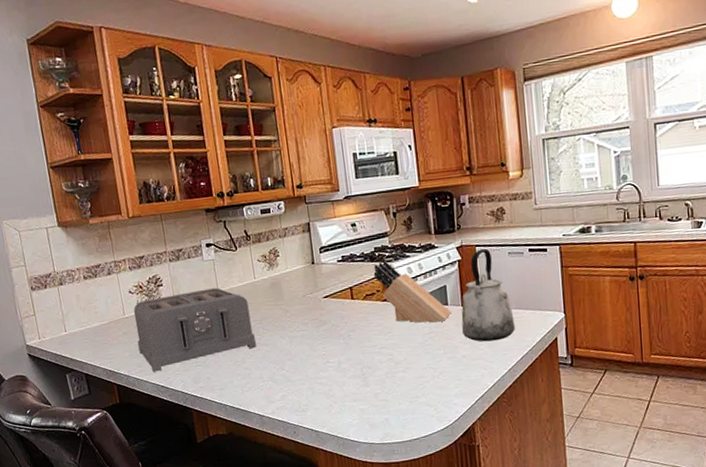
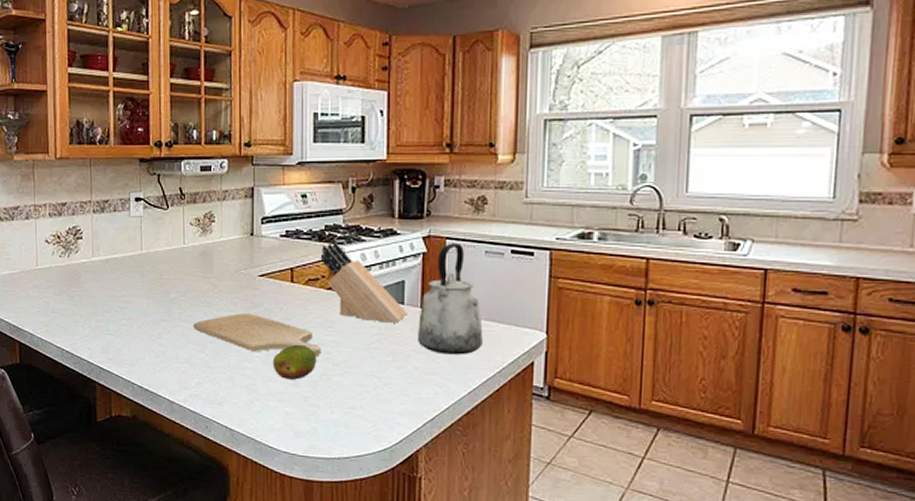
toaster: present [133,287,256,372] -> none [47,248,176,335]
chopping board: none [272,330,385,362] -> present [193,313,322,358]
fruit: none [344,350,382,382] -> present [272,344,317,380]

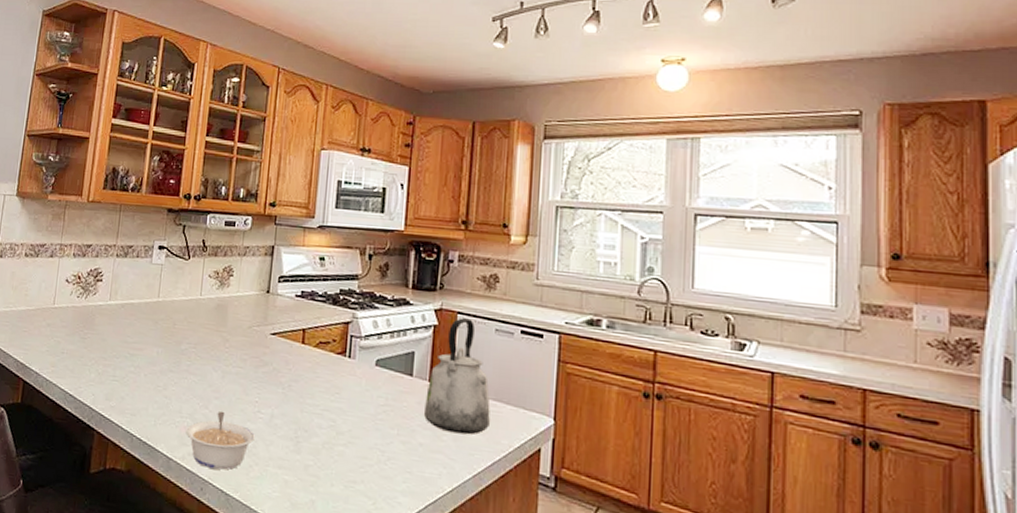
legume: none [185,353,253,408] -> present [186,411,255,470]
chopping board: present [193,313,322,358] -> none [200,371,327,424]
fruit: present [272,344,317,380] -> none [276,408,322,446]
knife block: present [320,241,408,323] -> none [332,306,416,395]

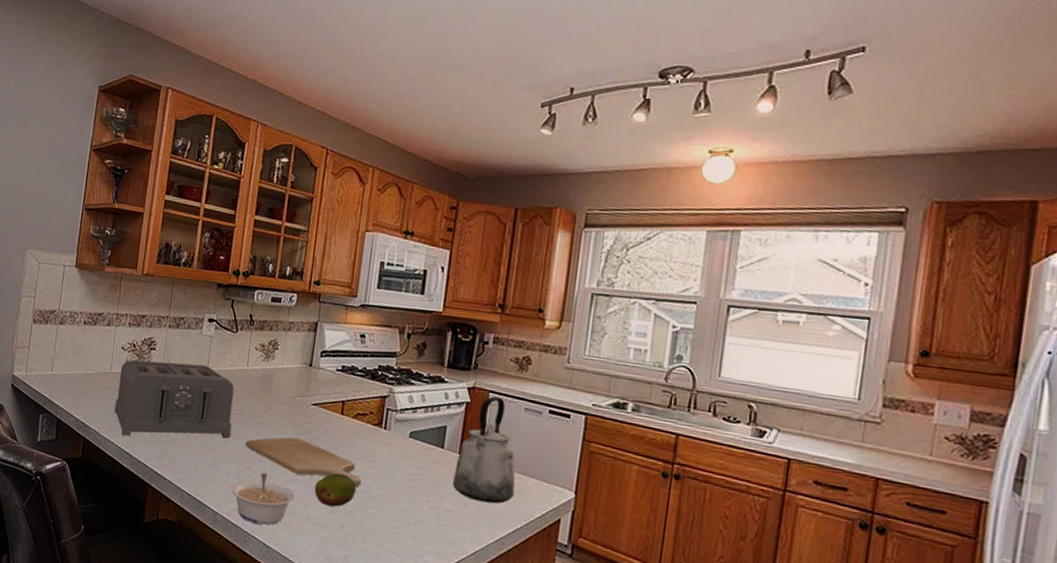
toaster: none [57,293,187,377] -> present [114,360,234,438]
chopping board: none [200,371,327,424] -> present [245,437,362,488]
fruit: none [276,408,322,446] -> present [314,472,357,507]

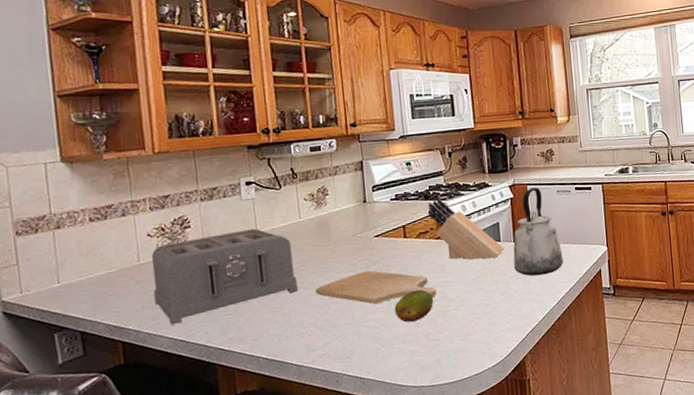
legume: present [231,472,295,525] -> none [311,312,378,363]
knife block: none [370,381,446,465] -> present [427,198,504,260]

